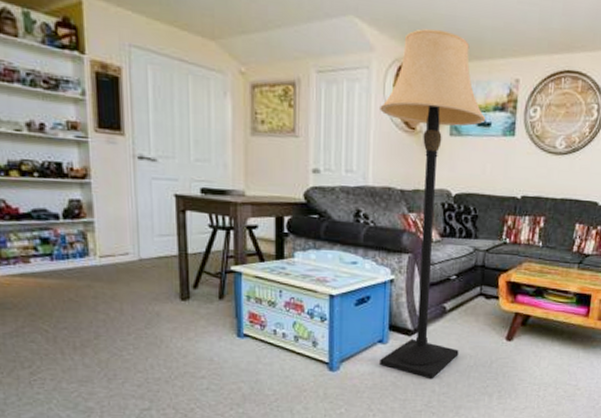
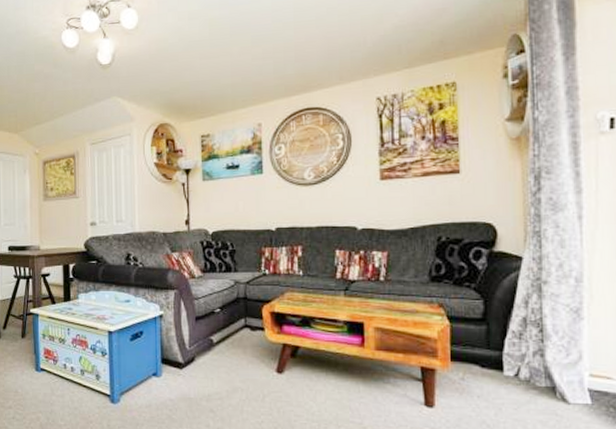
lamp: present [380,28,486,380] -> none [141,94,234,414]

